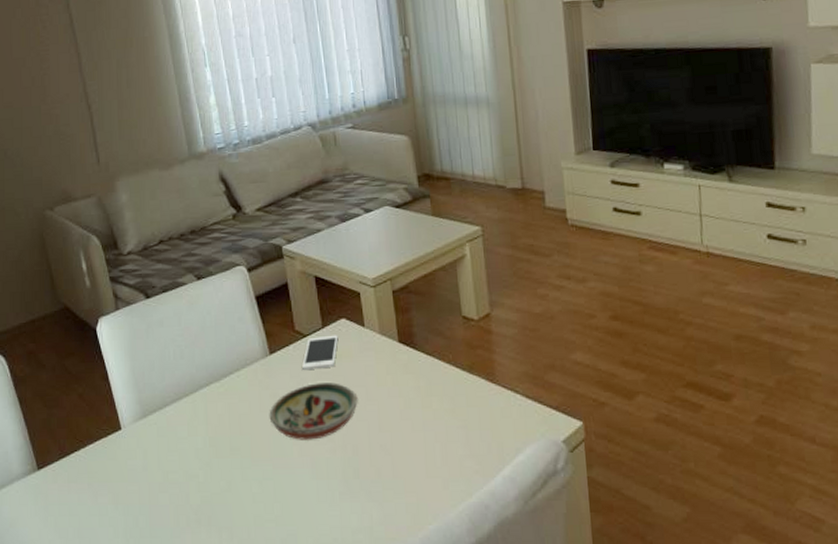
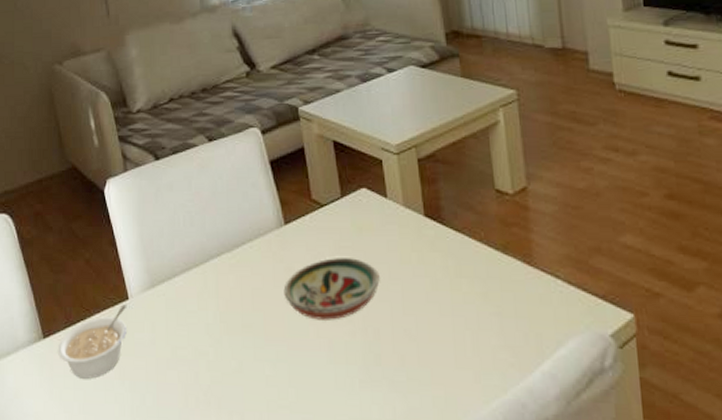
legume: none [51,434,120,505] -> present [57,304,127,379]
cell phone: present [302,335,338,371] -> none [319,205,359,244]

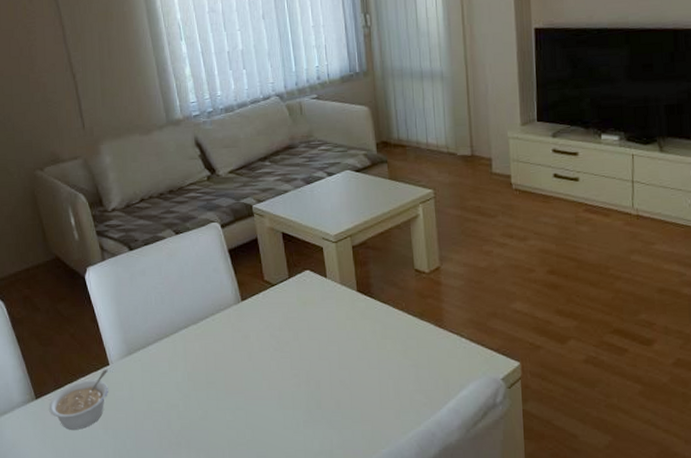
decorative bowl: present [283,258,380,320] -> none [241,326,321,376]

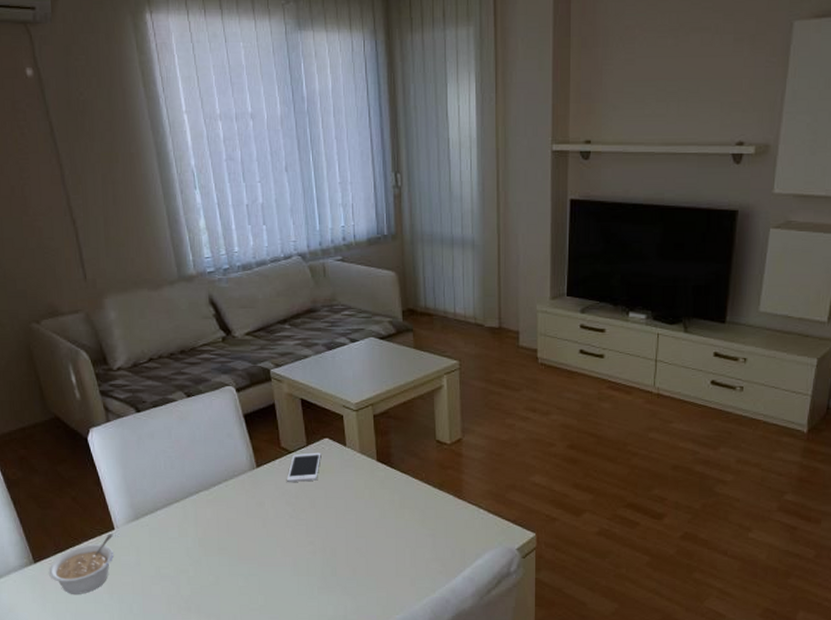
cell phone: none [271,284,303,316] -> present [287,452,321,483]

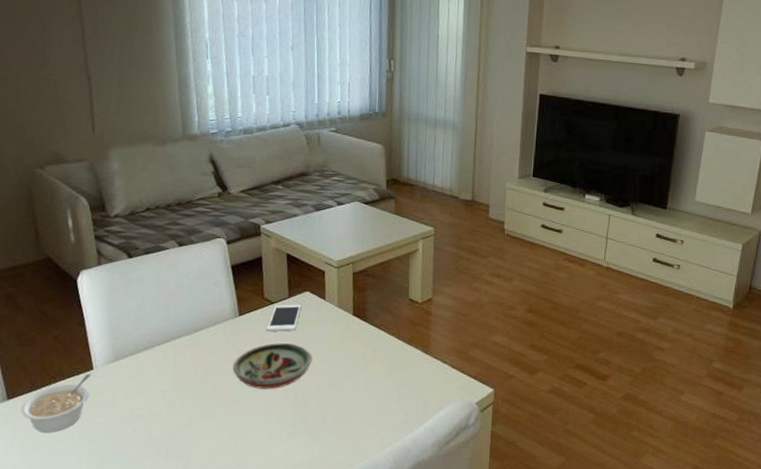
decorative bowl: none [255,494,338,543] -> present [232,343,313,389]

